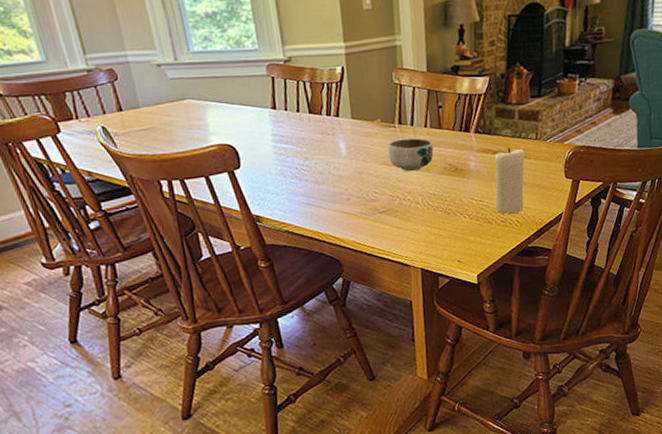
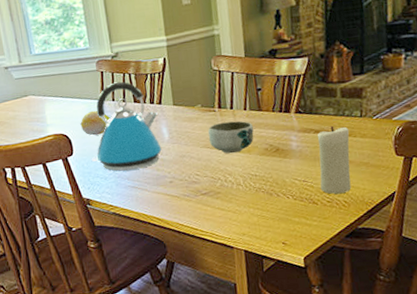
fruit: none [248,119,283,148] -> present [80,110,111,136]
kettle: none [261,89,339,187] -> present [91,81,162,172]

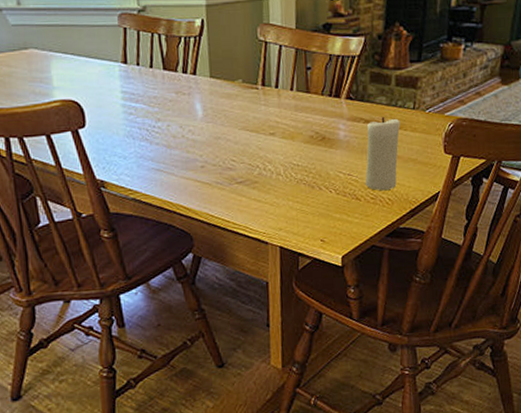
fruit: present [80,110,111,136] -> none [95,74,134,106]
kettle: present [91,81,162,172] -> none [107,42,194,151]
bowl: present [208,120,254,154] -> none [248,102,299,139]

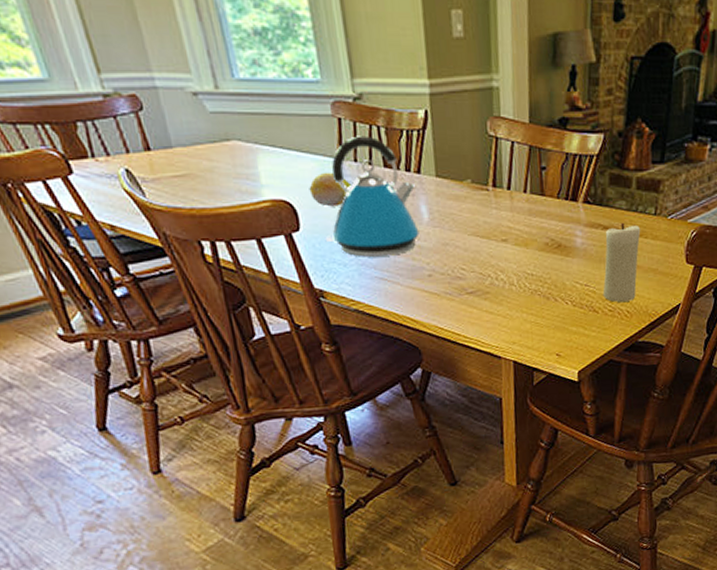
fruit: none [95,74,134,106] -> present [309,172,352,207]
kettle: none [107,42,194,151] -> present [325,135,420,257]

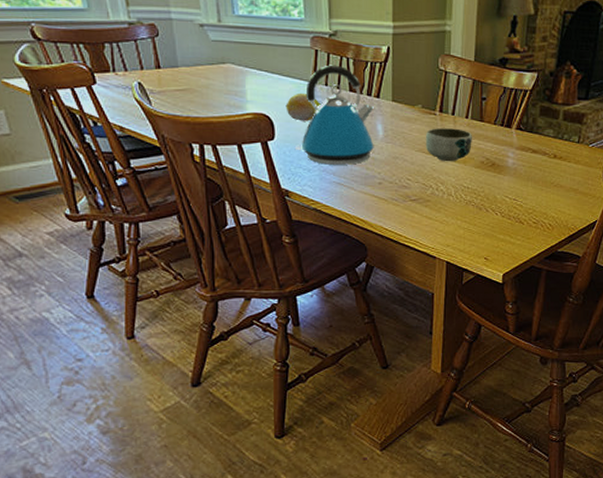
bowl: none [478,205,534,246] -> present [425,128,472,162]
candle: present [603,222,641,303] -> none [528,147,565,217]

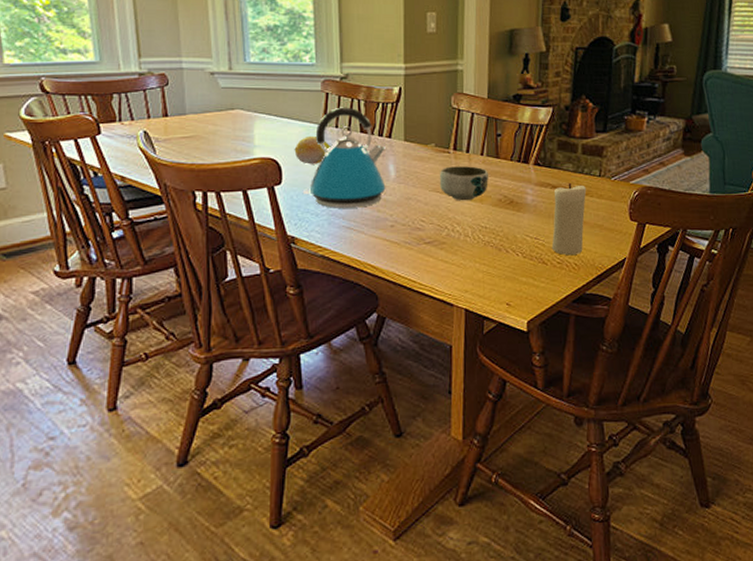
candle: none [528,147,565,217] -> present [551,182,587,256]

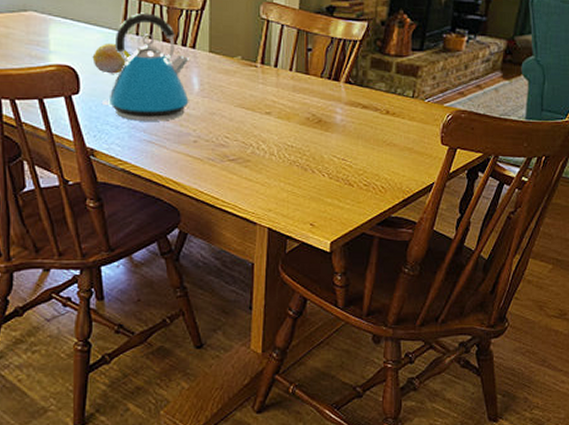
bowl: present [439,166,488,201] -> none [245,81,296,118]
candle: present [551,182,587,256] -> none [359,103,399,178]

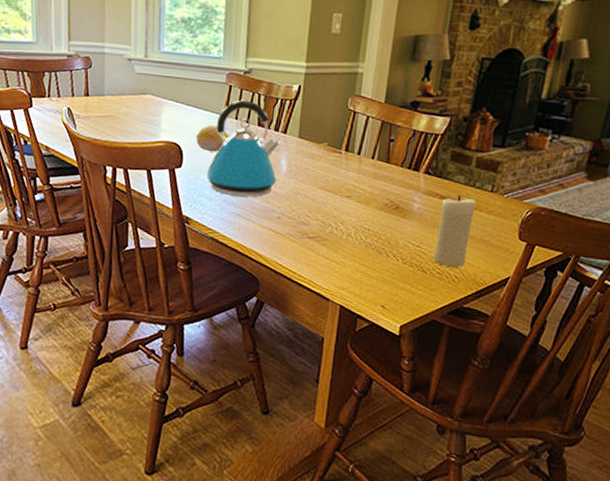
candle: none [359,103,399,178] -> present [433,194,476,268]

